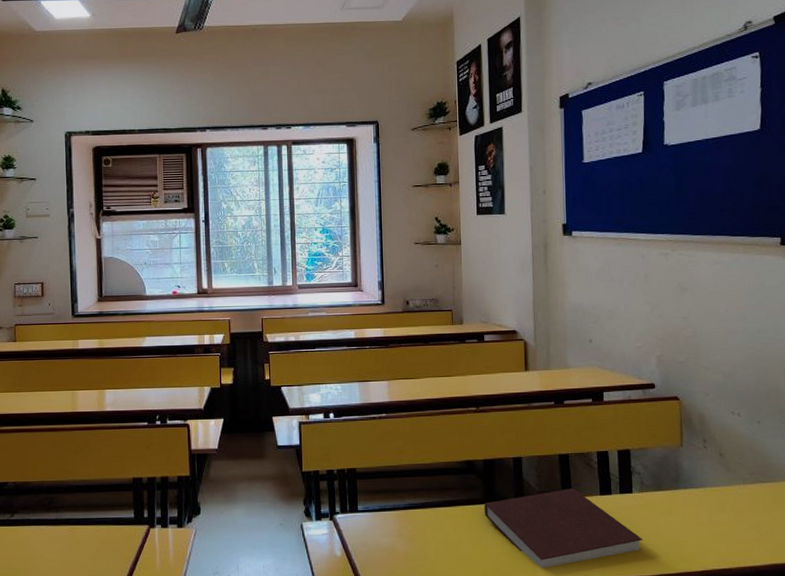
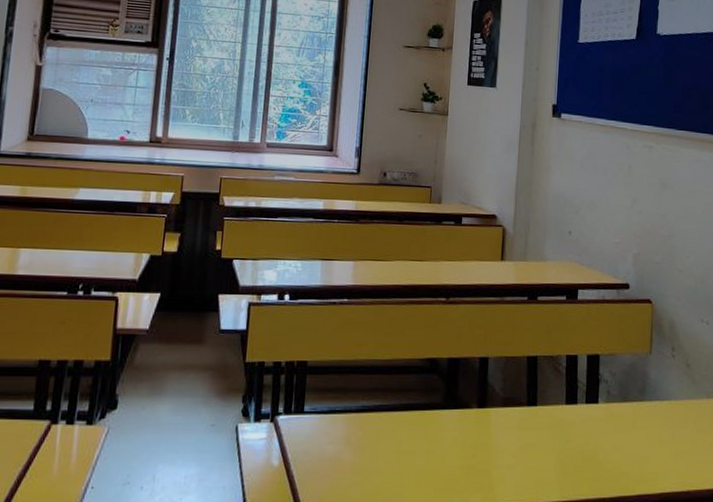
notebook: present [484,488,643,568] -> none [443,395,605,486]

